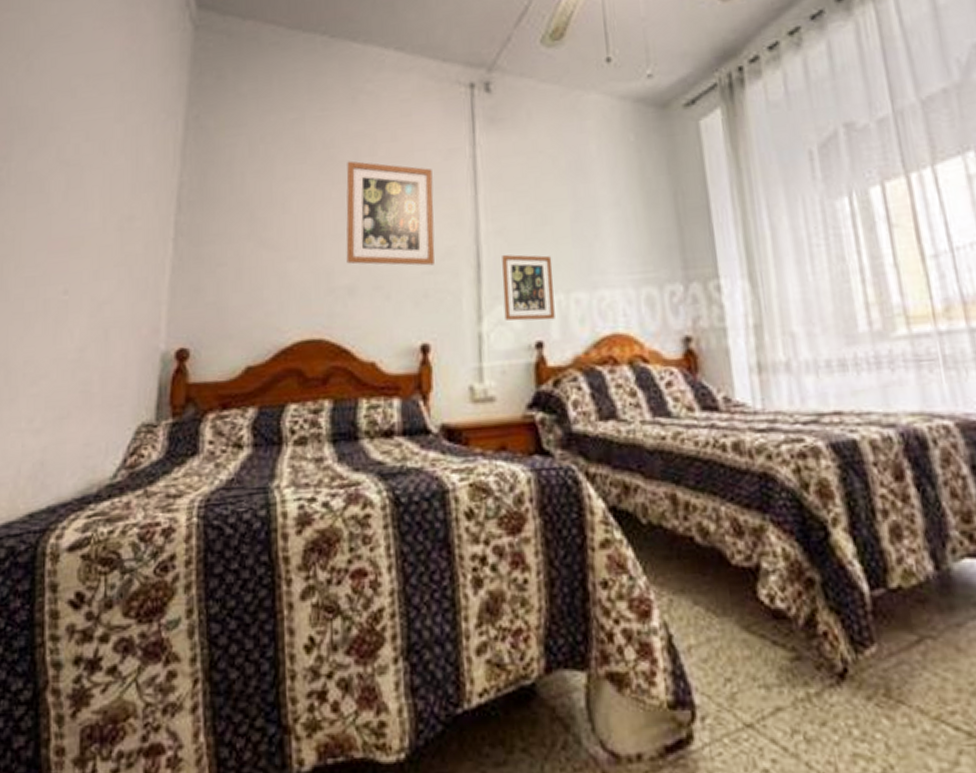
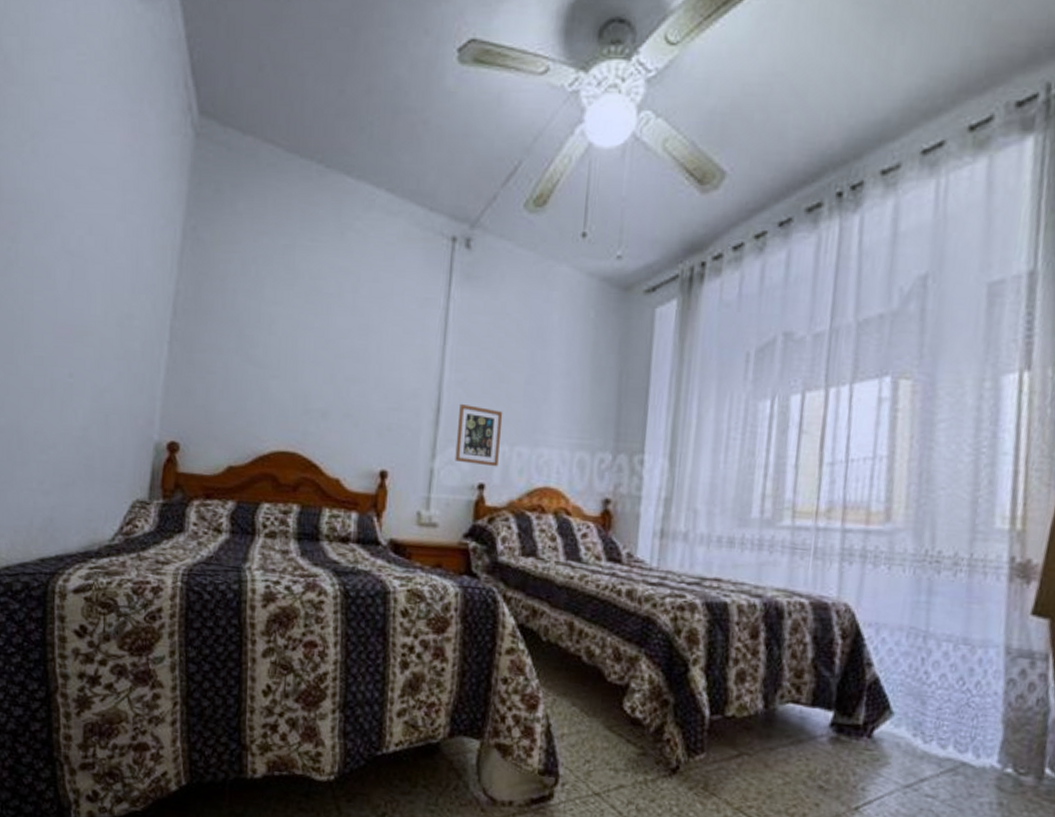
wall art: present [346,161,435,266] -> none [322,294,408,403]

